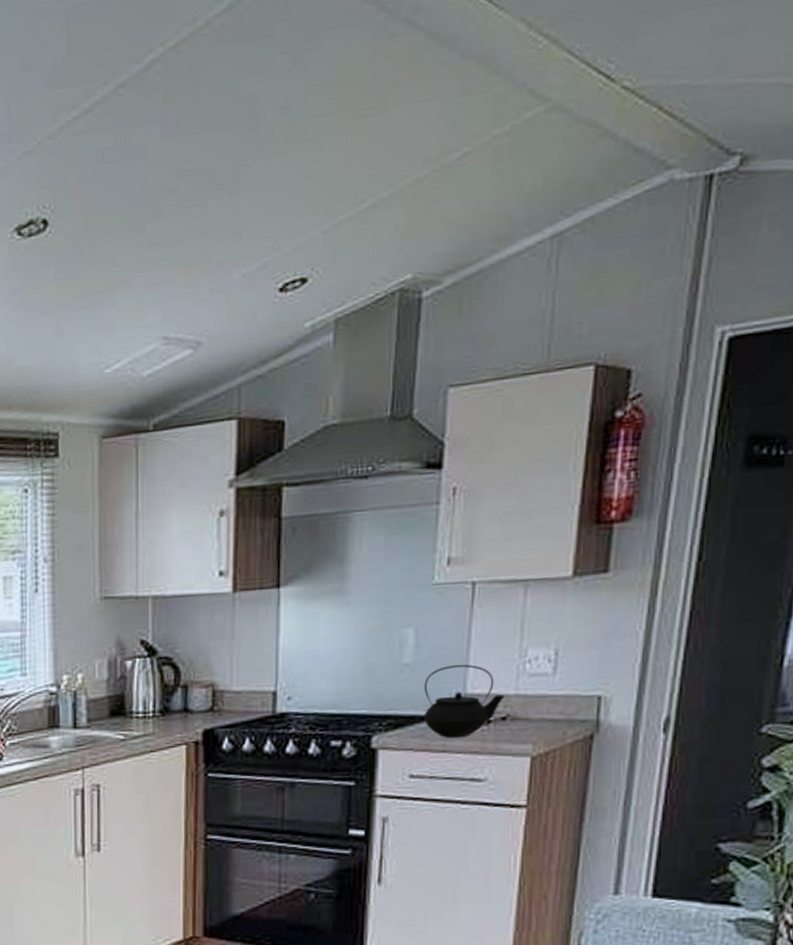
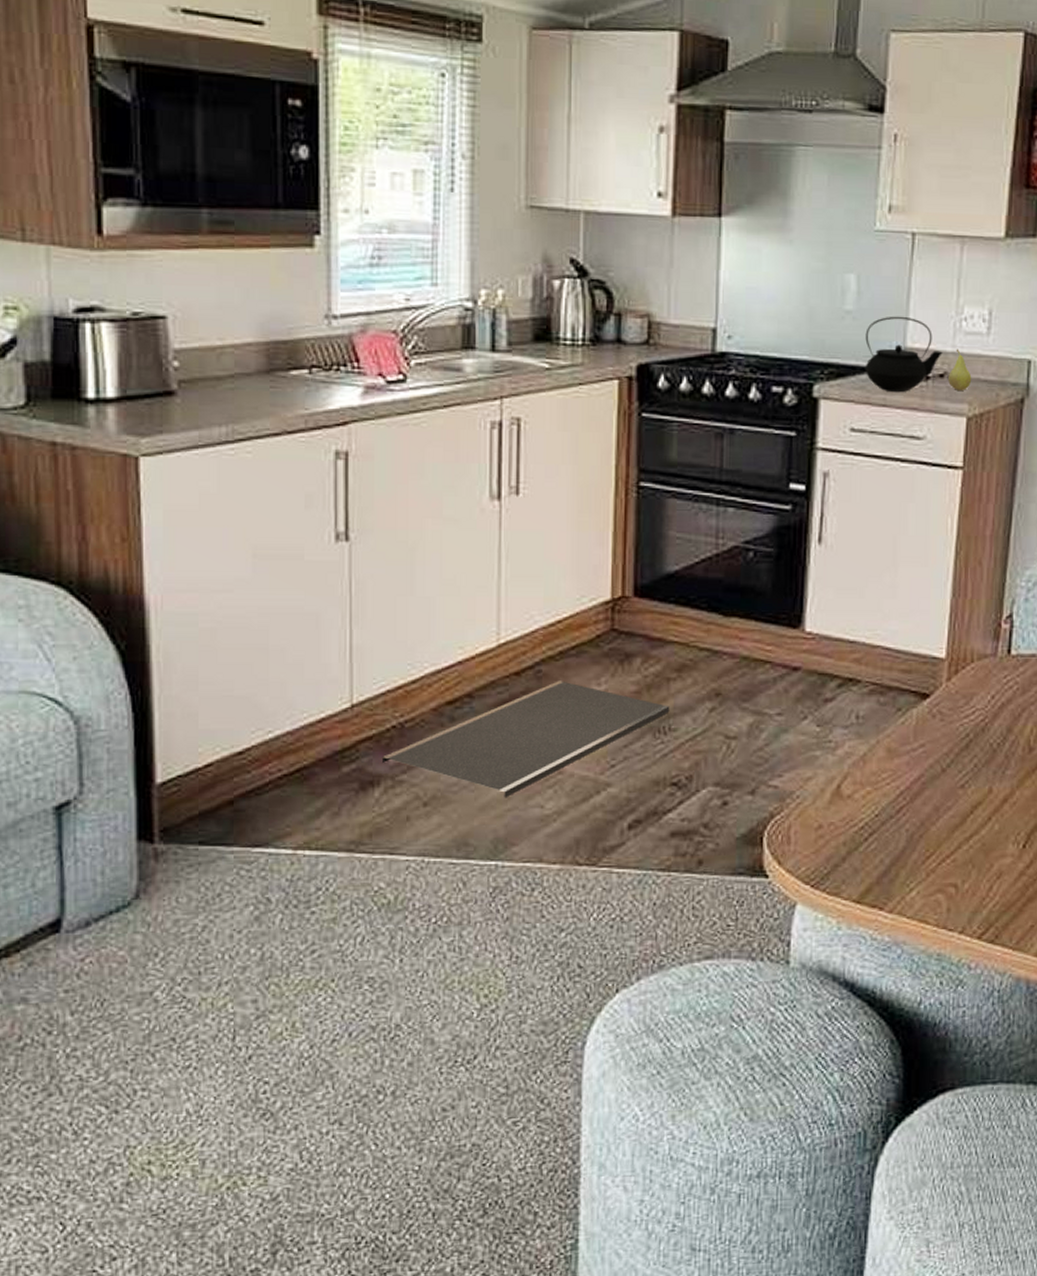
fruit: none [511,691,536,732] -> present [948,349,972,390]

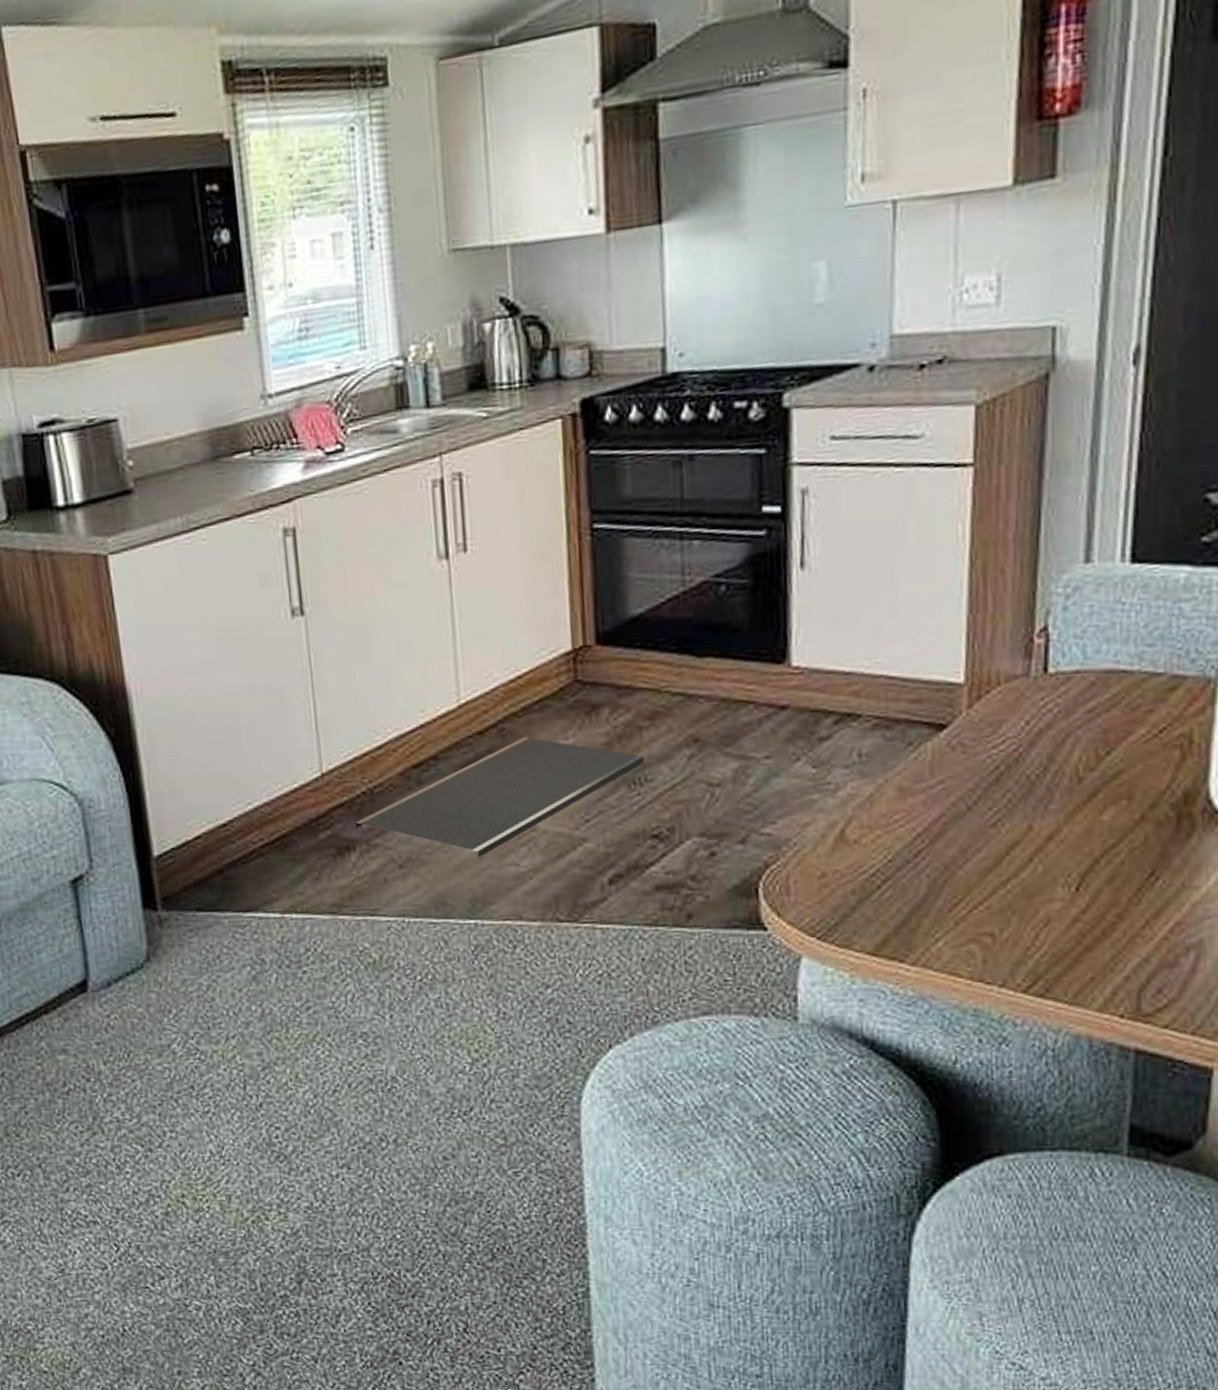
teapot: present [865,316,943,393] -> none [842,299,940,389]
fruit: present [948,349,972,390] -> none [949,327,979,376]

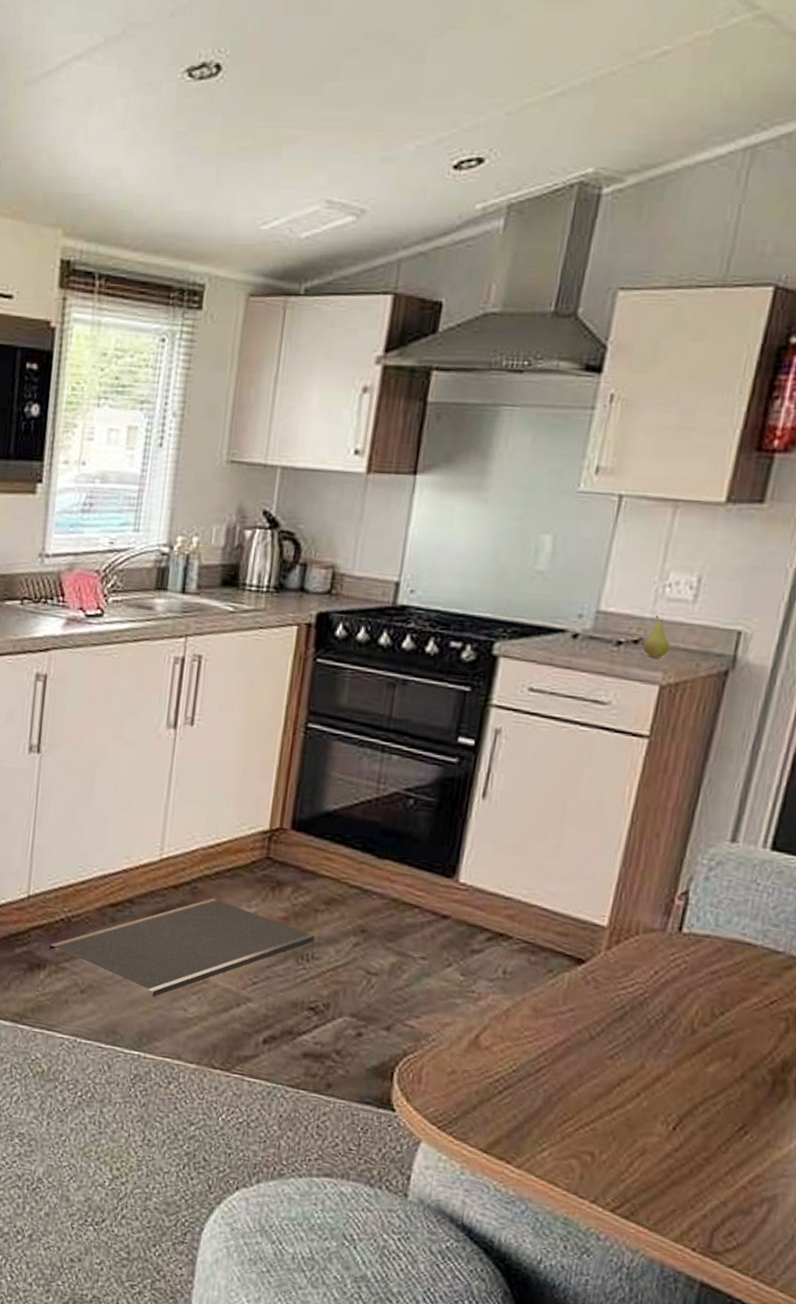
fruit: none [949,327,979,376] -> present [643,615,670,658]

